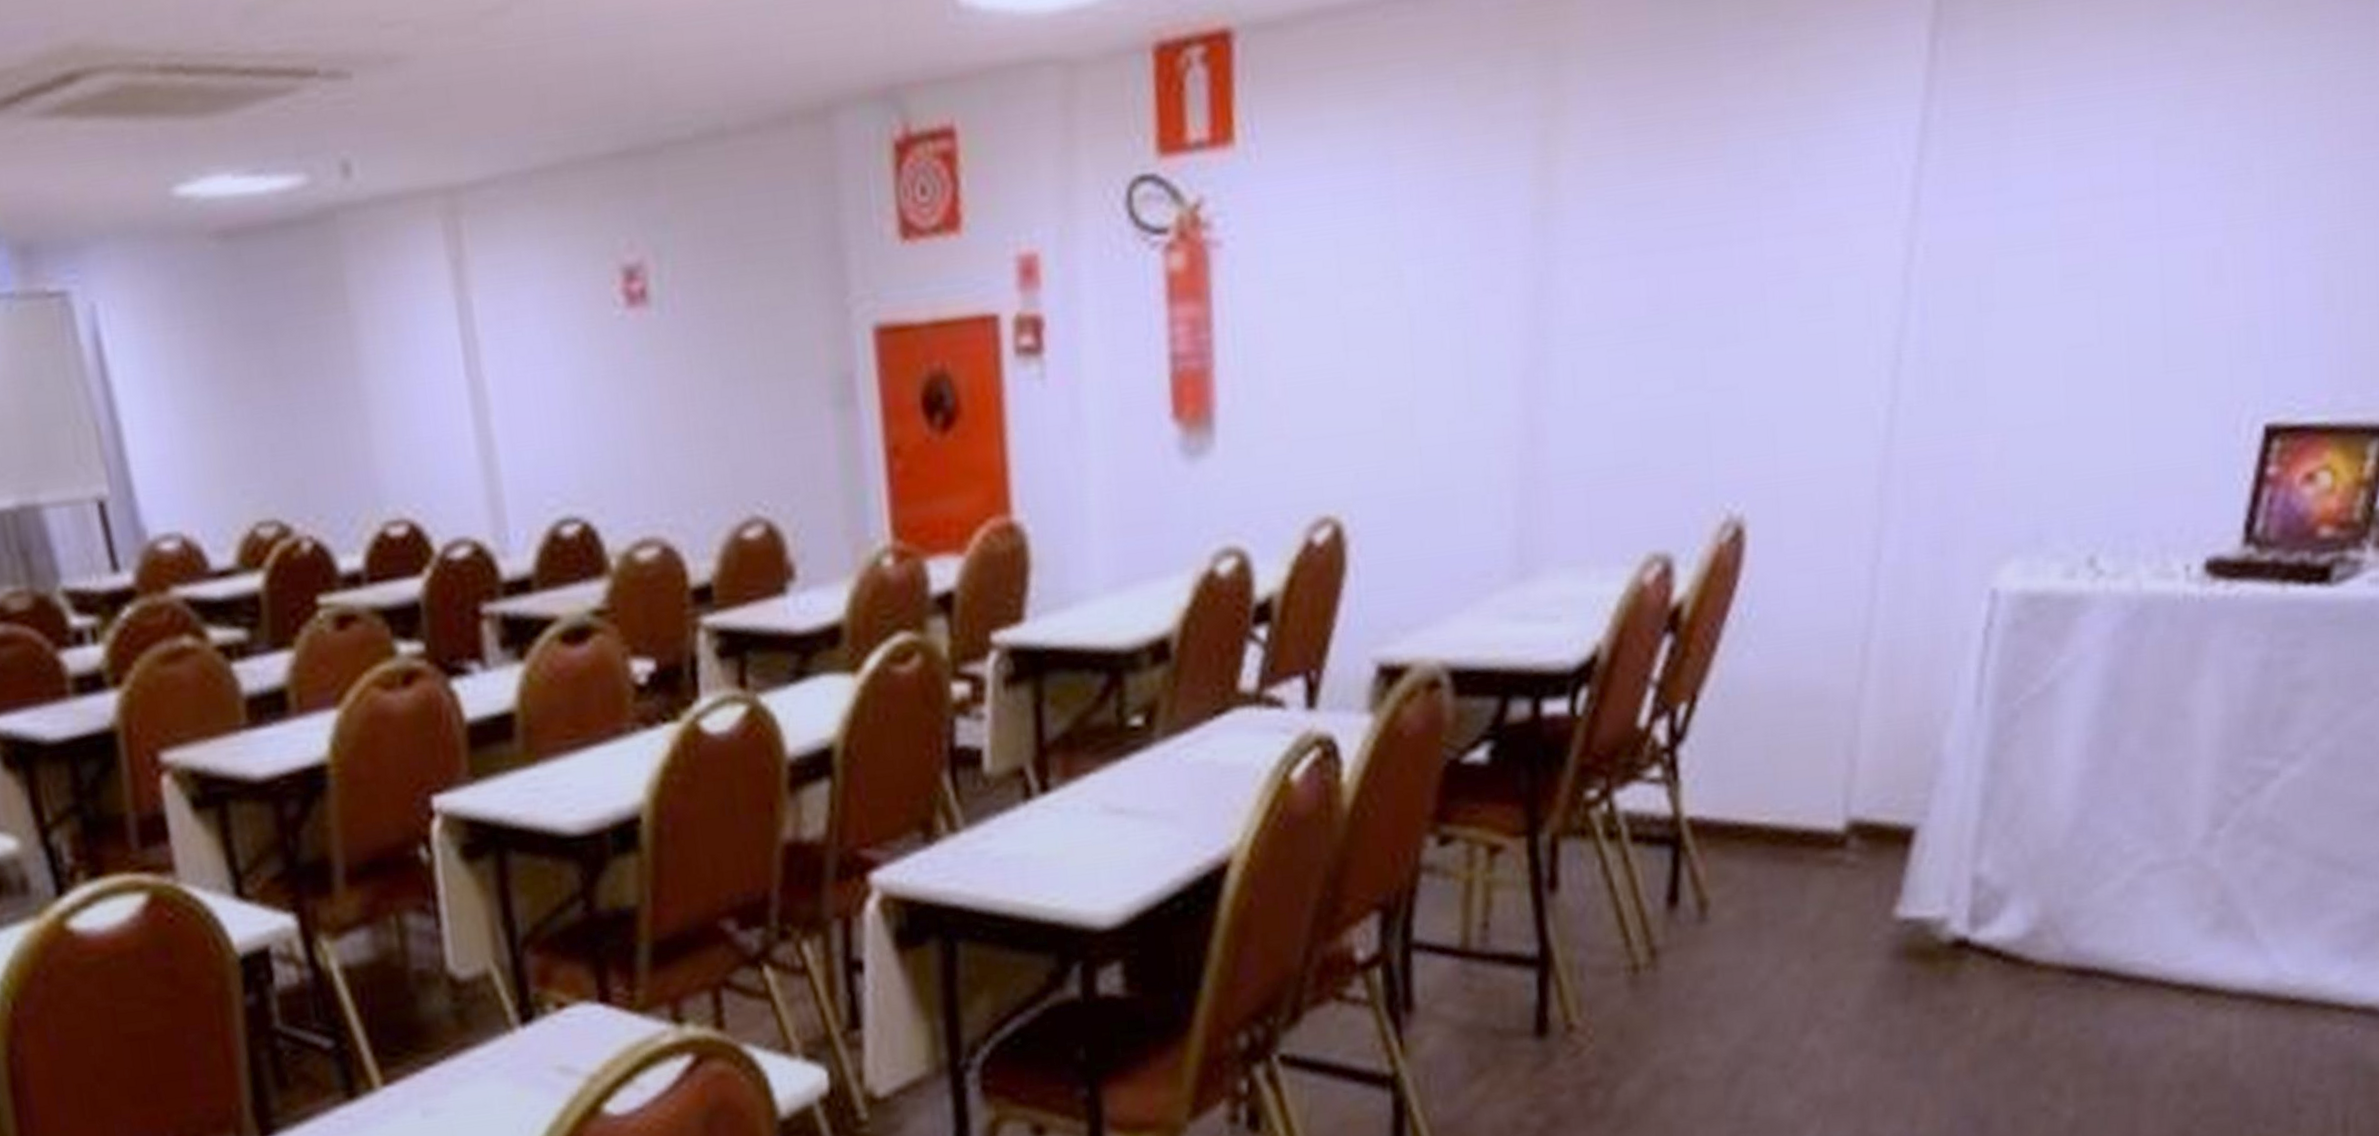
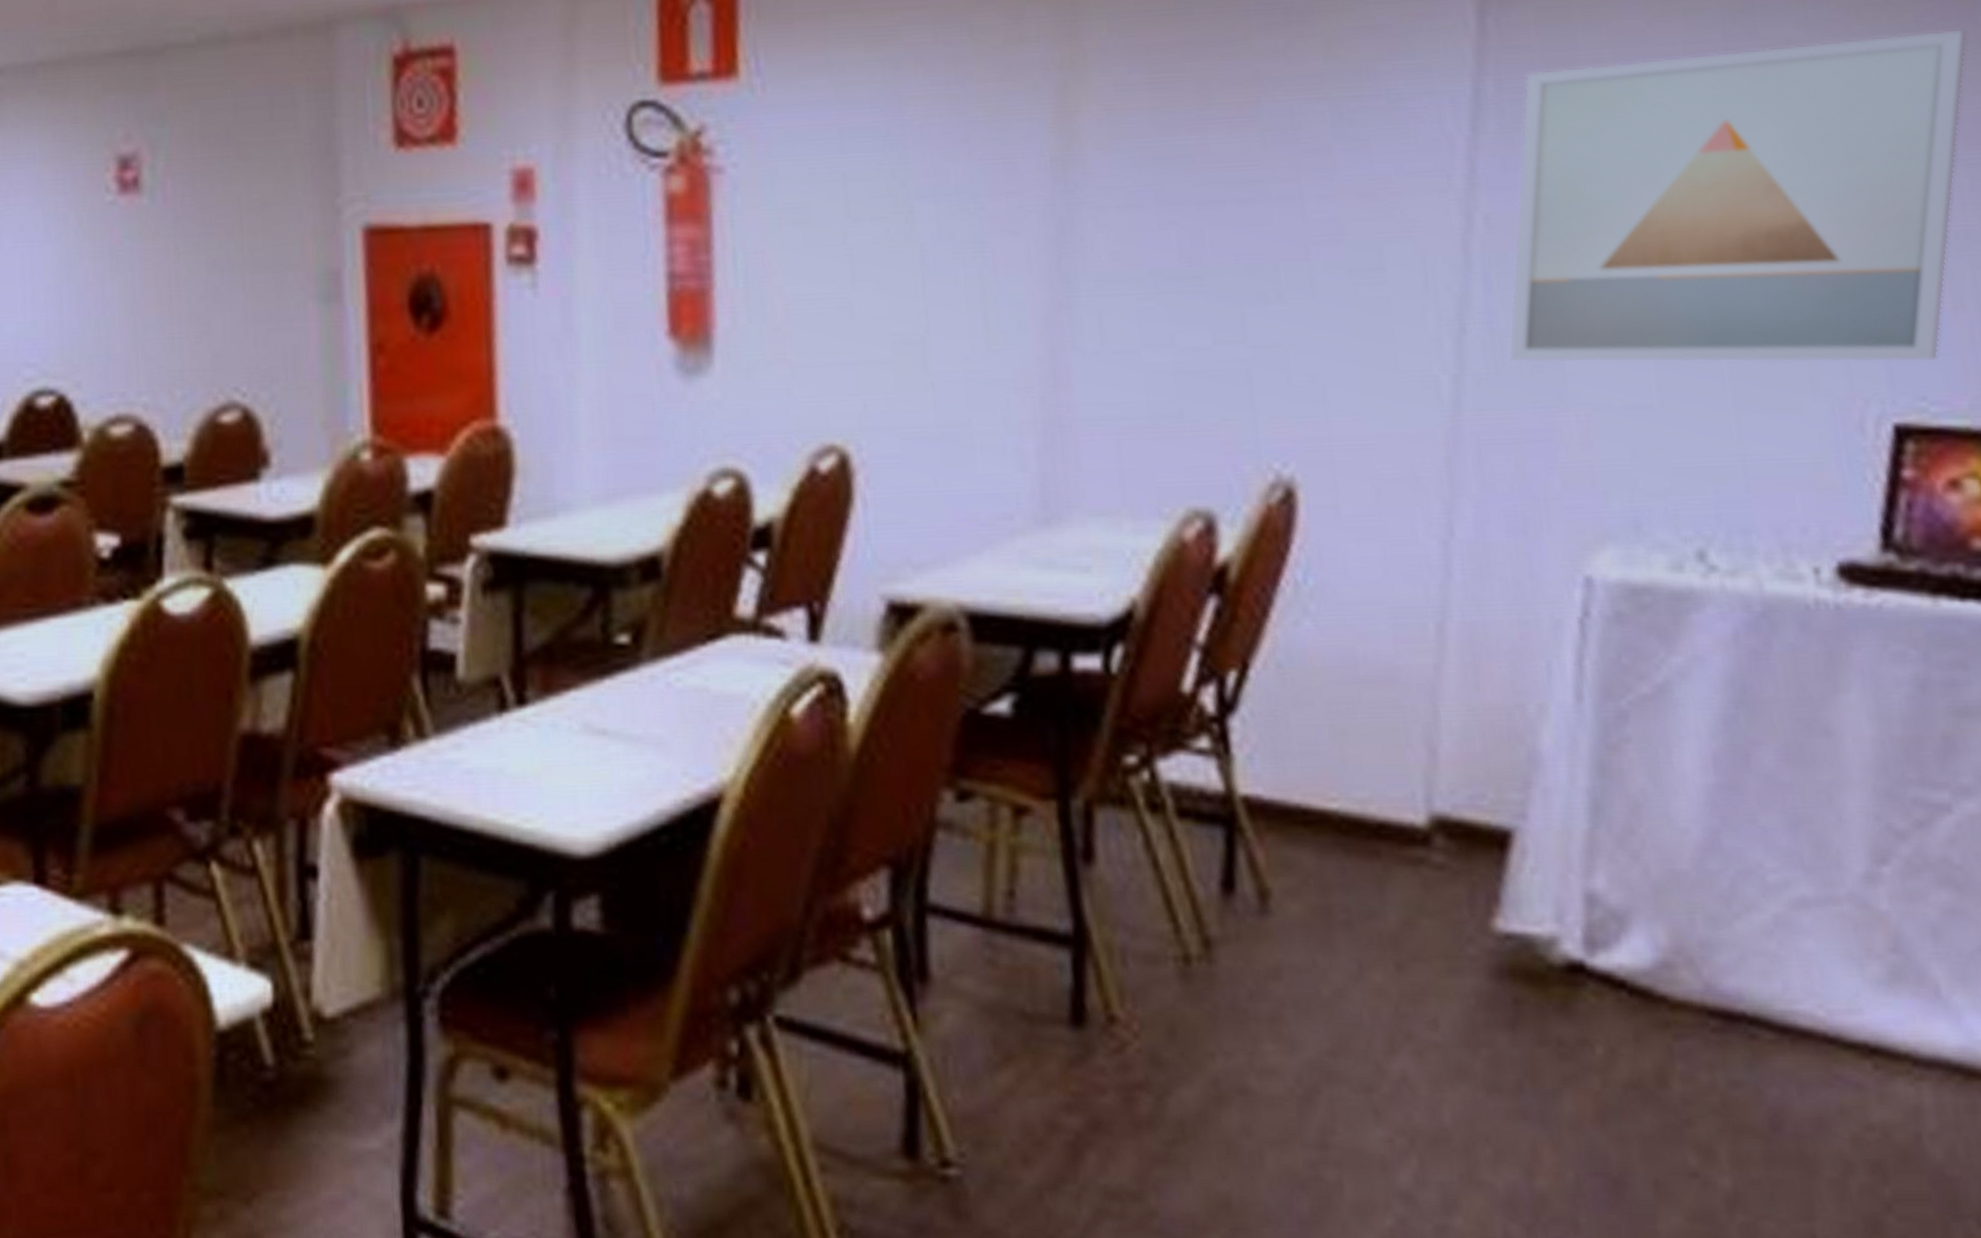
wall art: none [1938,28,2364,389] -> present [1508,28,1968,363]

